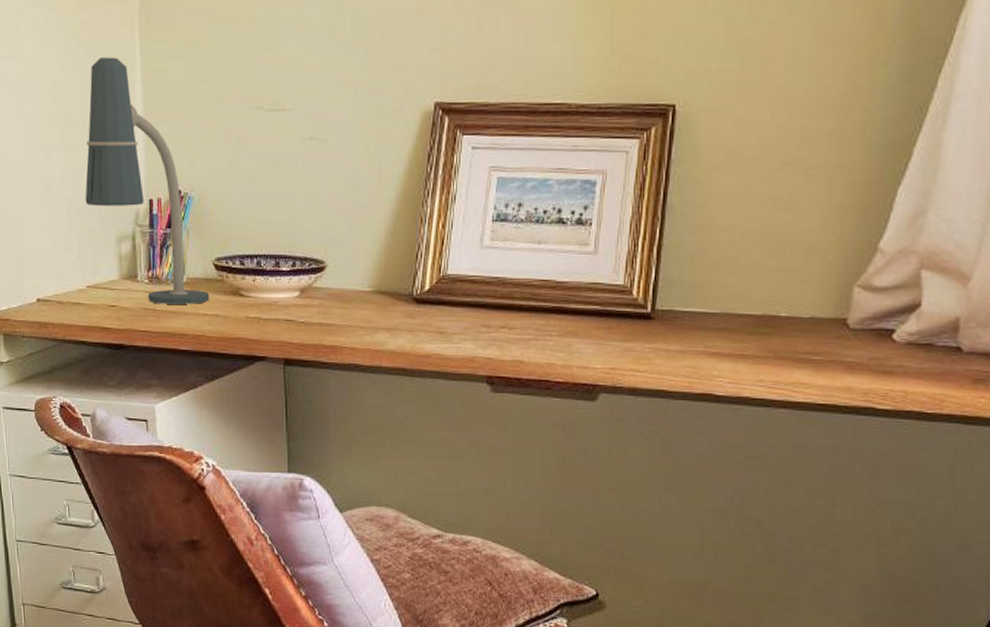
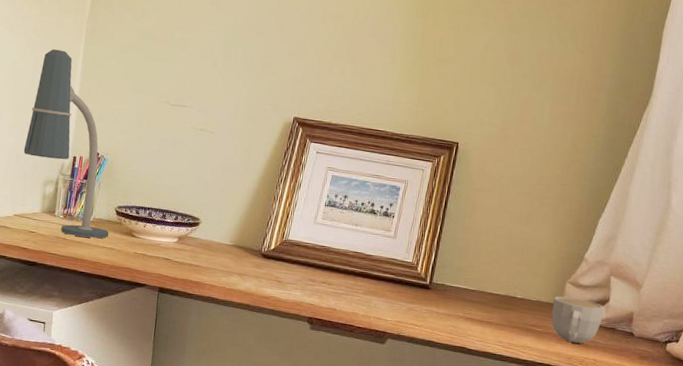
mug: none [834,307,913,371] -> present [551,296,604,344]

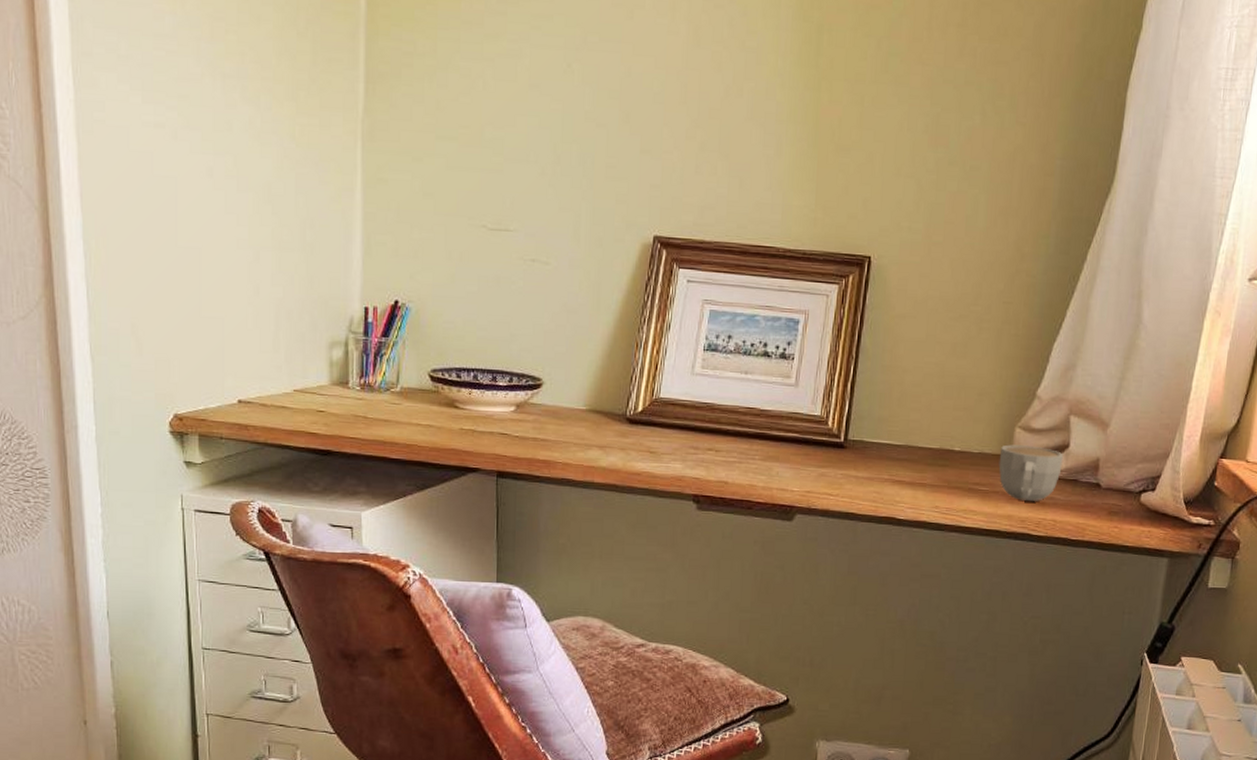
desk lamp: present [23,49,109,238] -> none [296,162,424,414]

